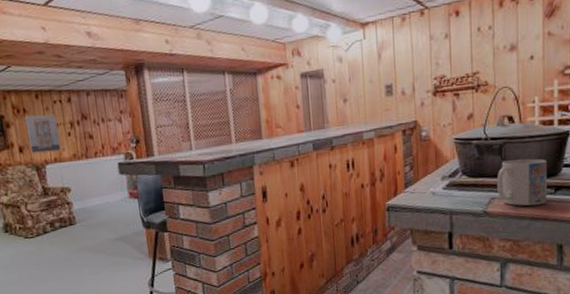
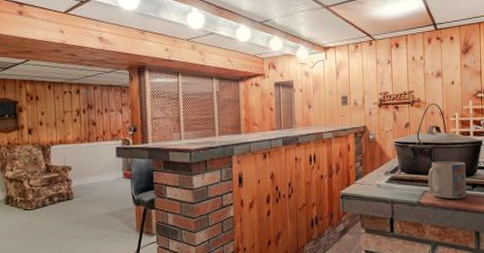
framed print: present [24,115,61,153] -> none [36,102,66,135]

